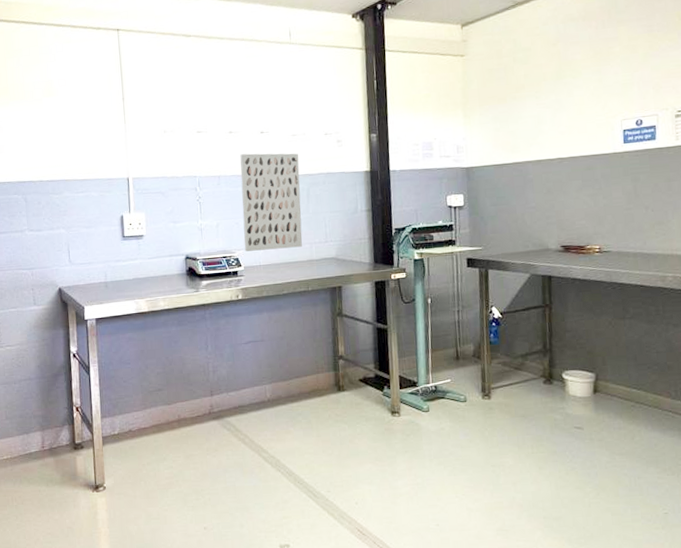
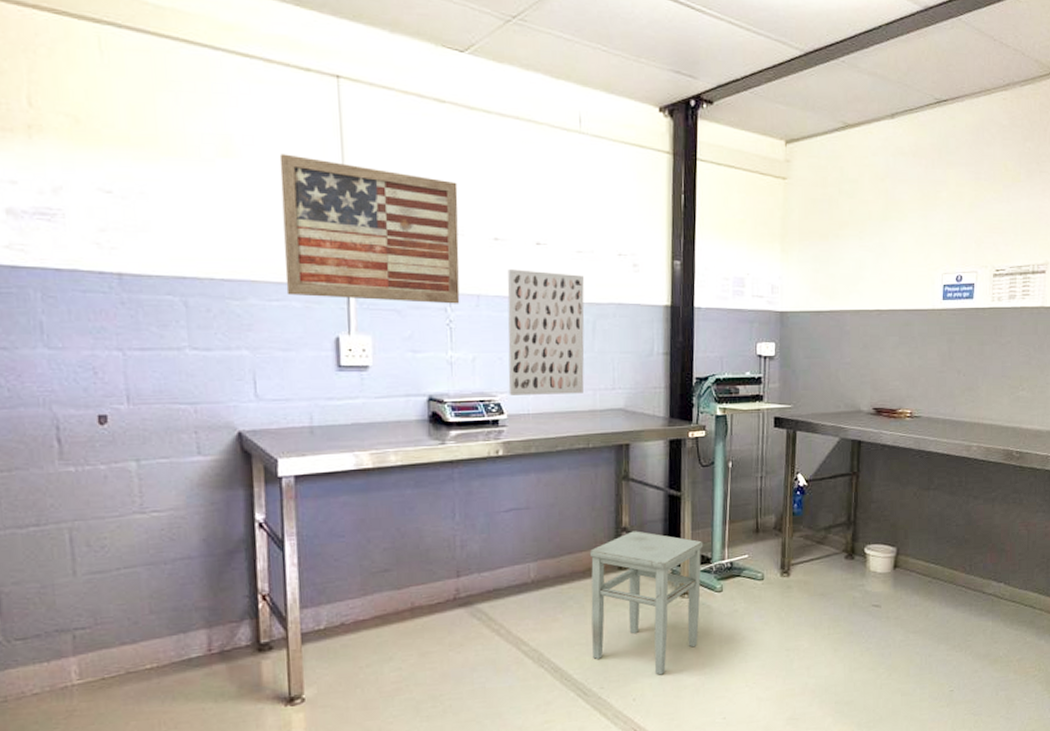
wall art: none [82,88,206,188] -> present [279,154,460,304]
stool: none [313,358,410,483] -> present [589,531,704,675]

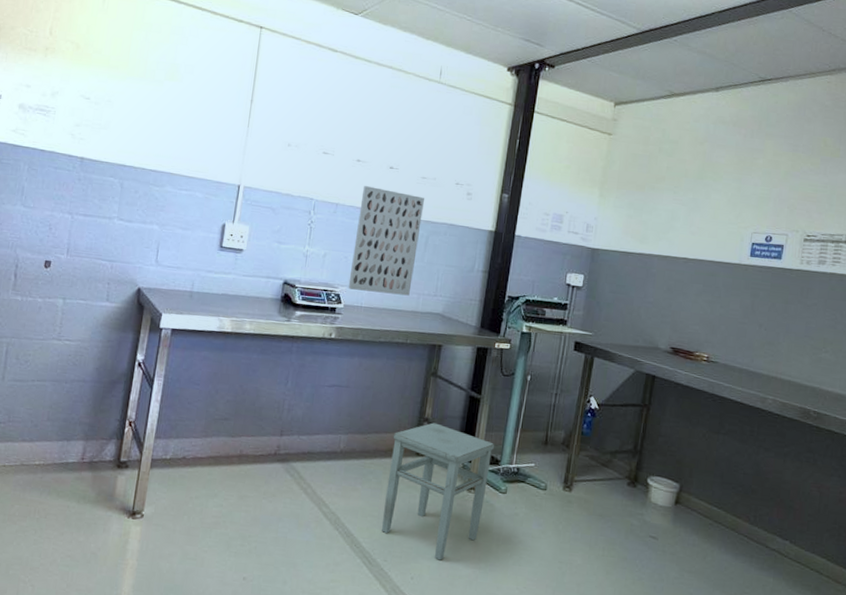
wall art: present [279,154,460,304] -> none [194,81,336,209]

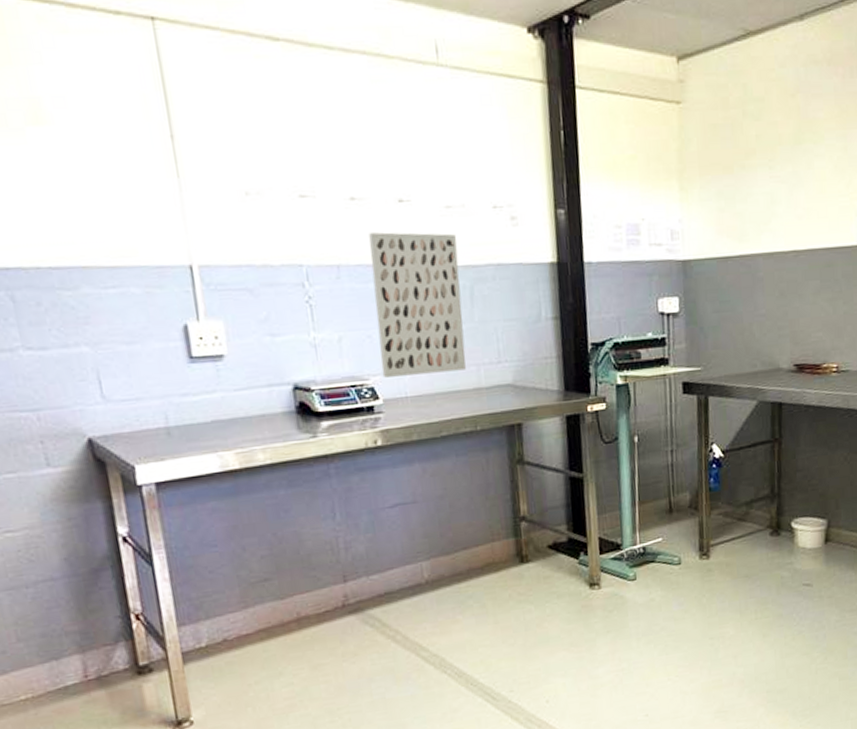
stool: present [382,422,495,561] -> none [486,519,613,674]

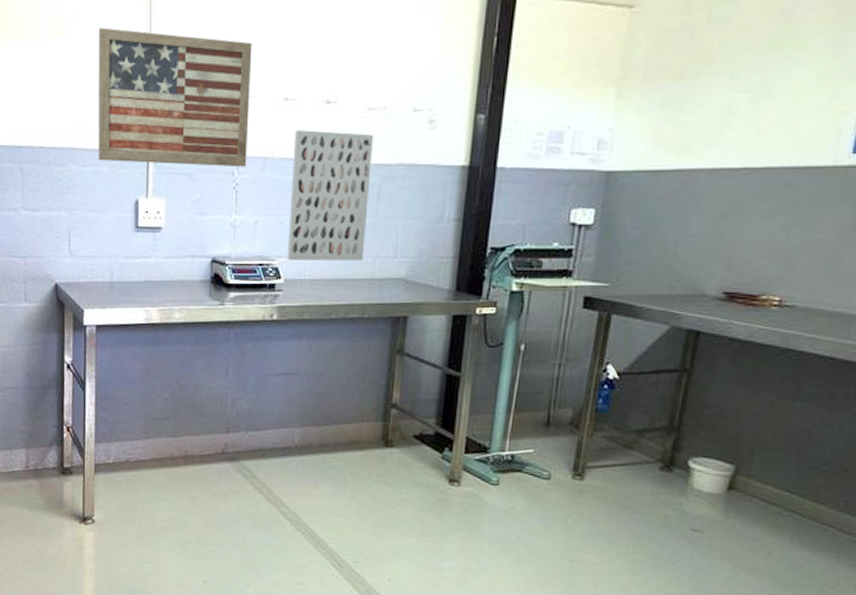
wall art: none [96,115,318,281] -> present [98,27,252,167]

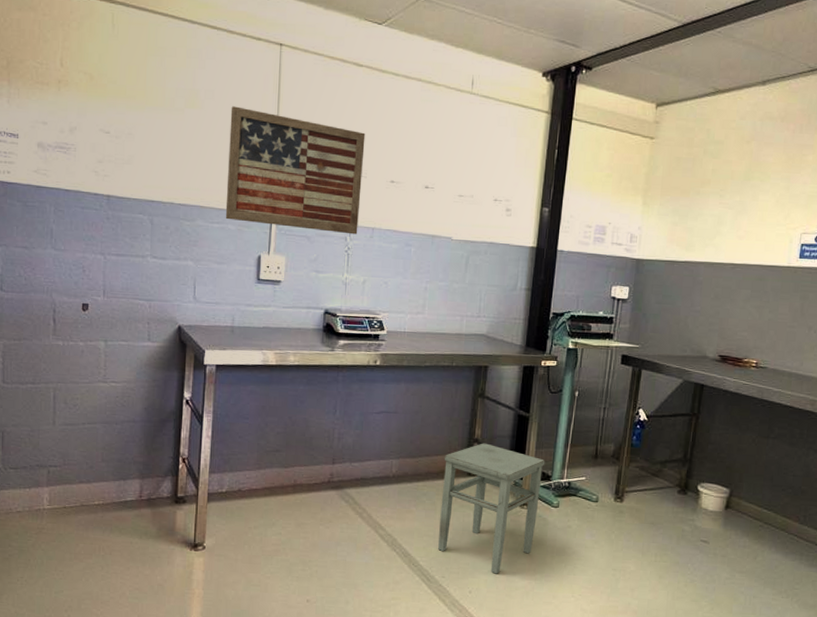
wall art: present [287,130,373,261] -> none [390,208,462,319]
stool: none [350,408,482,561] -> present [438,443,546,574]

